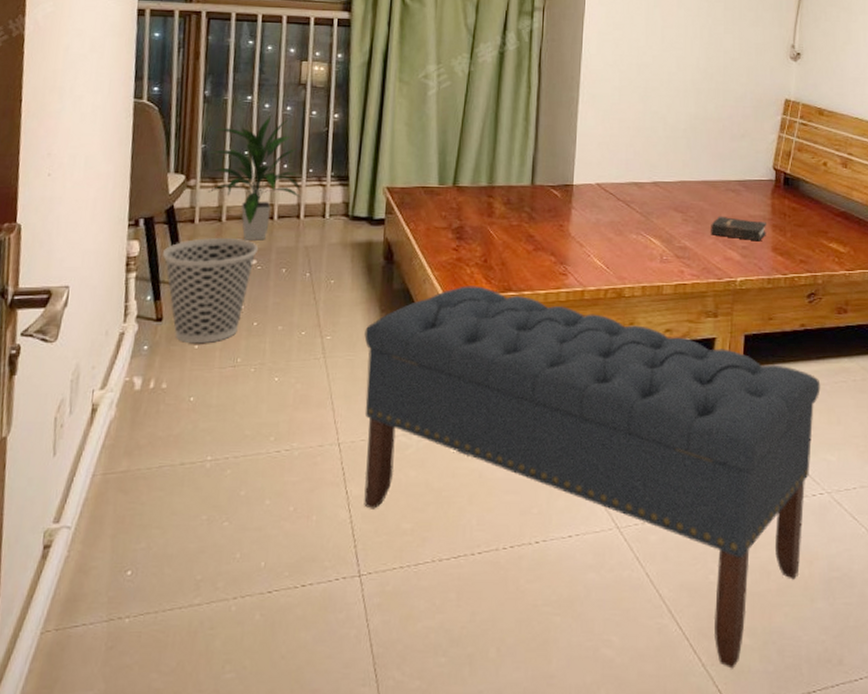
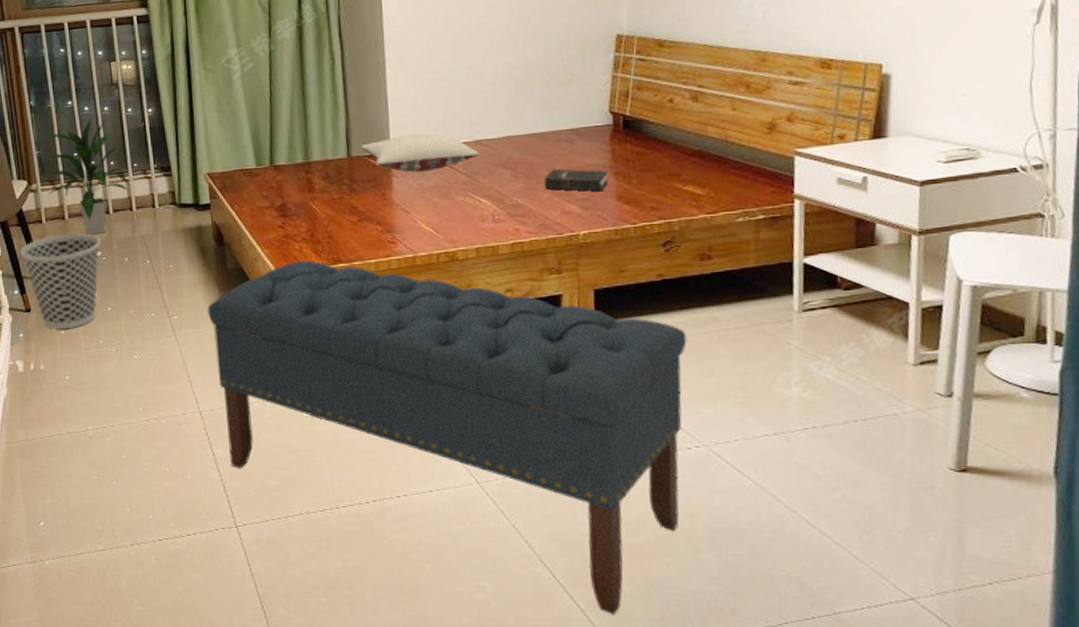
pillow: none [545,169,656,207] -> present [360,133,480,172]

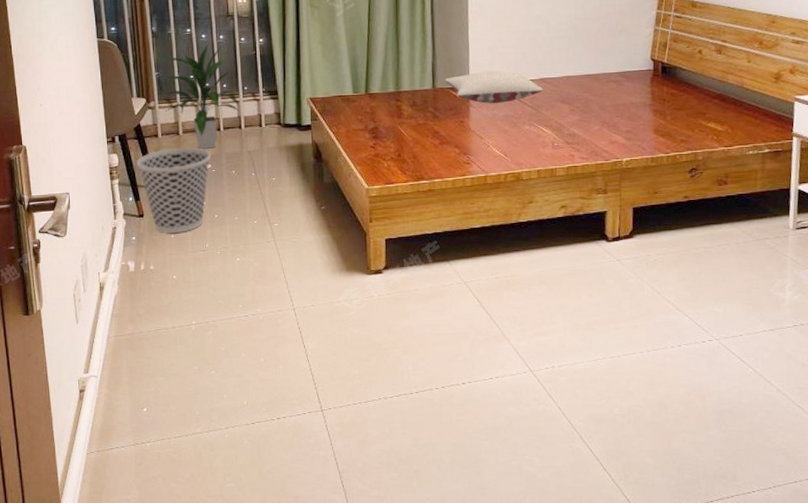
bench: present [207,260,687,615] -> none [304,176,706,483]
hardback book: present [544,168,608,192] -> none [596,104,648,126]

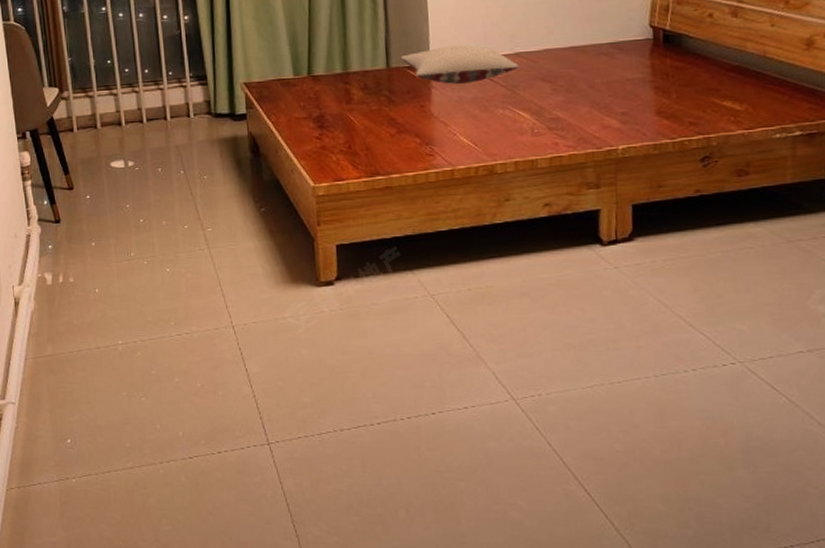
wastebasket: present [137,148,211,233] -> none [51,143,133,241]
indoor plant: present [162,43,240,149] -> none [75,23,164,144]

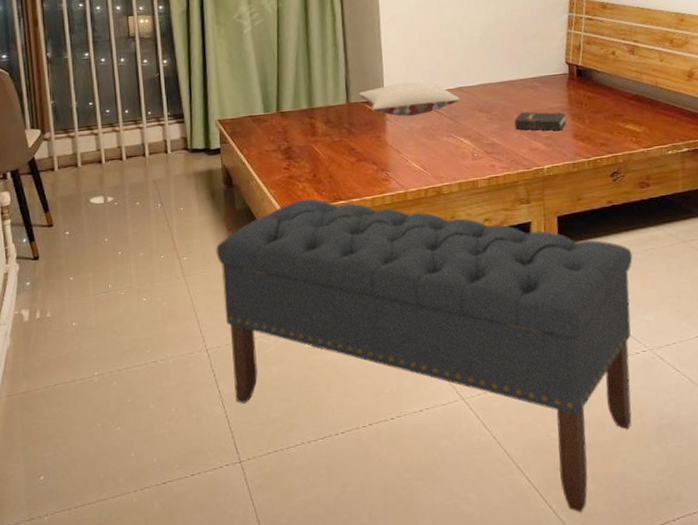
bench: none [242,172,724,533] -> present [216,198,633,513]
hardback book: none [584,82,648,106] -> present [514,111,566,131]

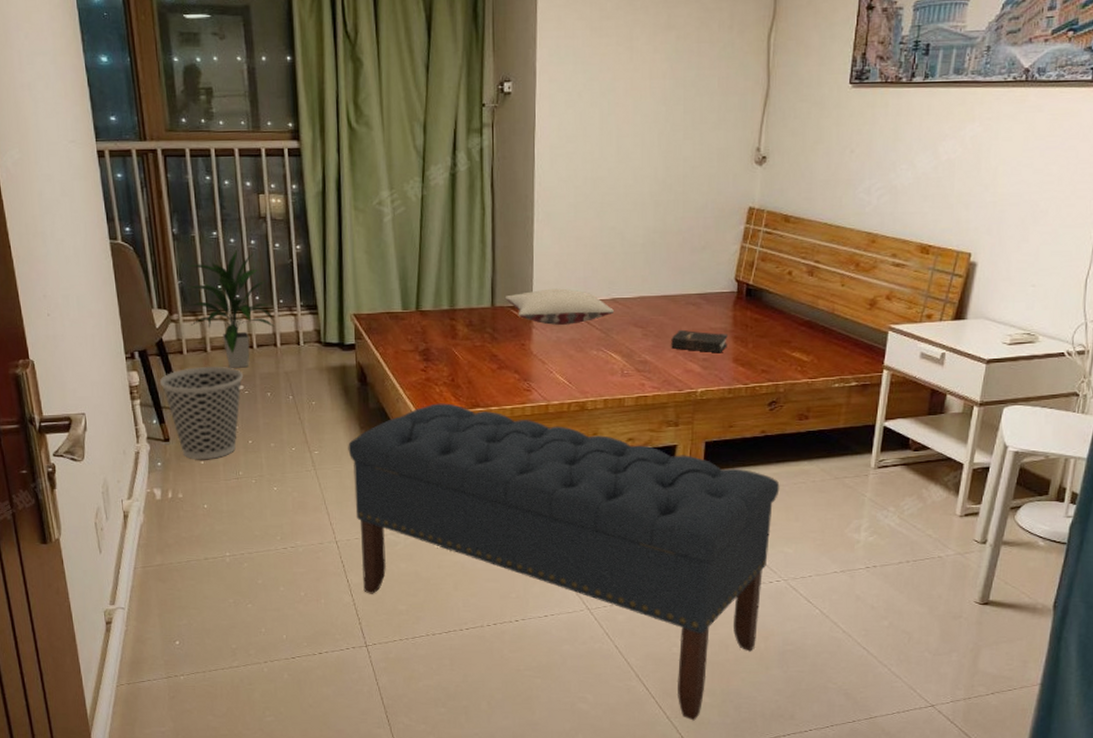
wastebasket: none [31,180,112,276] -> present [160,367,243,459]
indoor plant: none [58,67,143,181] -> present [185,249,275,368]

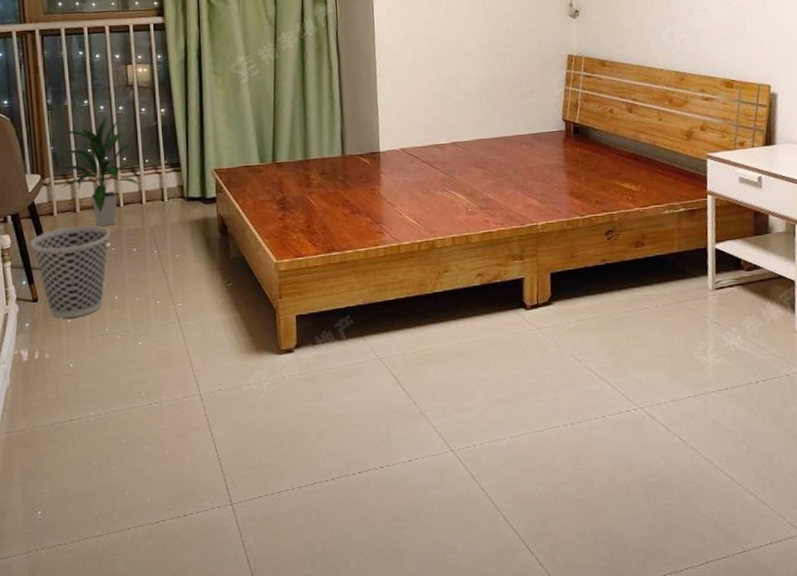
bench: present [348,403,780,721] -> none [210,249,626,566]
pillow: present [504,288,615,325] -> none [353,135,456,170]
hardback book: present [671,329,728,353] -> none [509,167,562,188]

